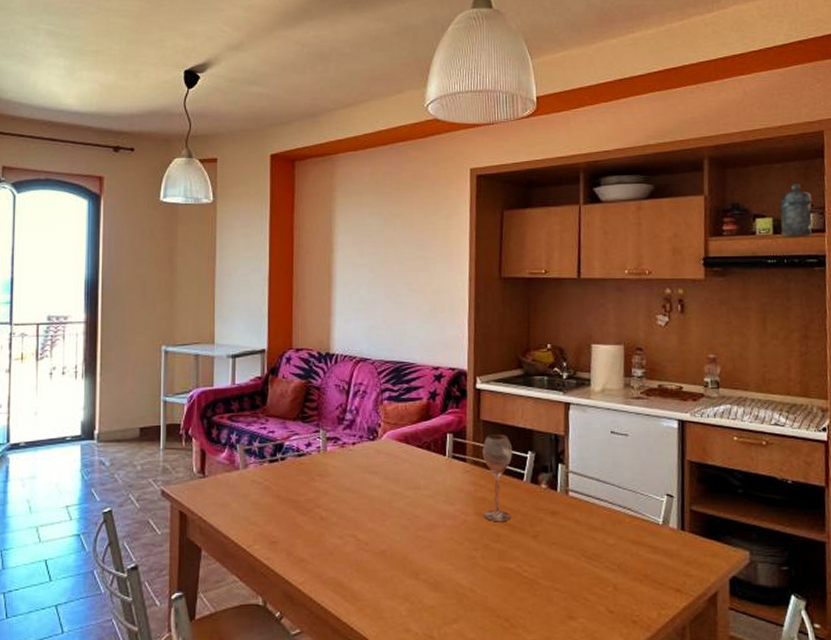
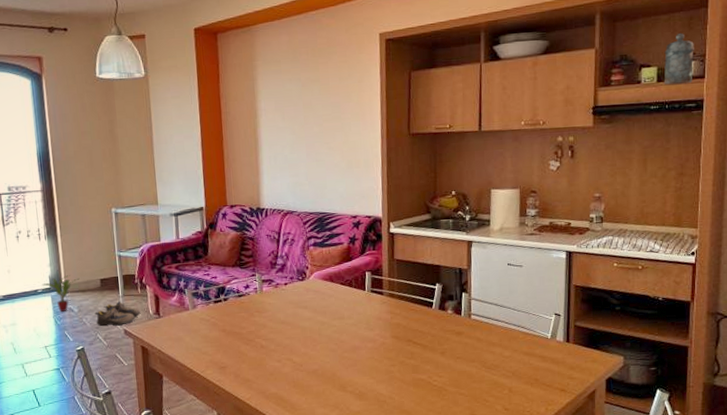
potted plant: none [72,421,116,464] -> present [42,275,80,312]
shoe: none [129,455,183,485] -> present [95,301,141,326]
wineglass: present [482,433,513,522] -> none [396,270,423,343]

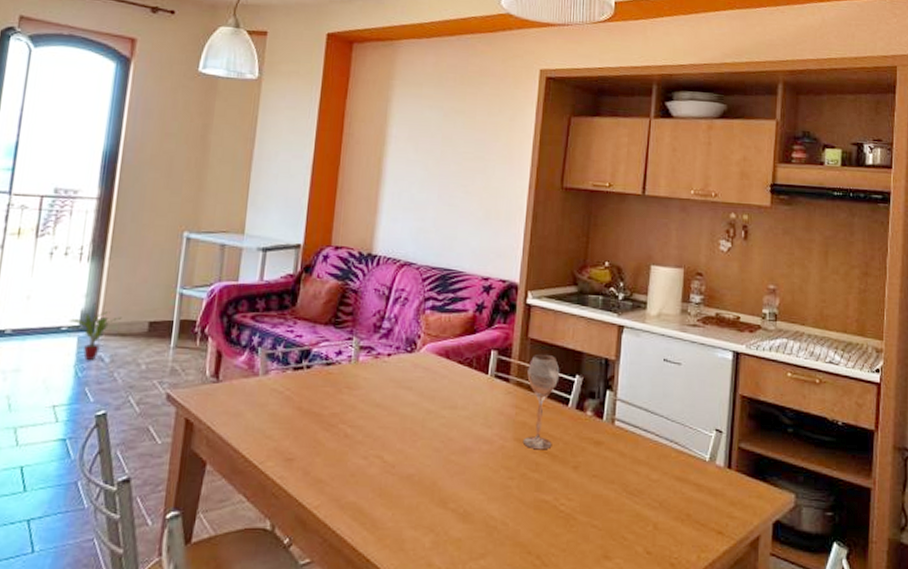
shoe: present [95,301,141,326] -> none [131,354,194,388]
wineglass: none [396,270,423,343] -> present [522,353,560,450]
canister: present [663,32,695,86] -> none [848,116,882,173]

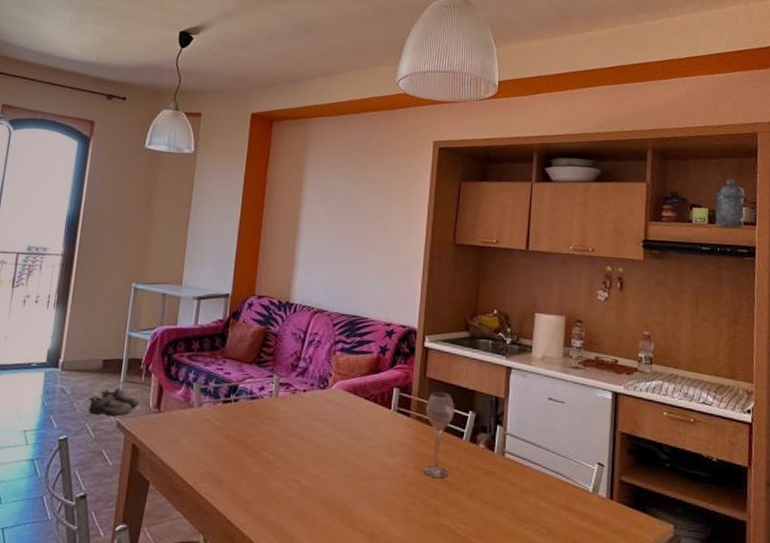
potted plant: present [69,311,122,360] -> none [38,351,81,392]
shoe: none [131,354,194,388] -> present [88,387,140,417]
canister: none [848,116,882,173] -> present [715,178,746,229]

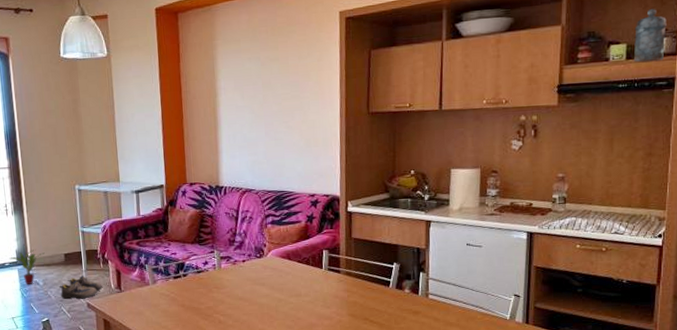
potted plant: none [38,351,81,392] -> present [9,249,45,285]
wineglass: present [422,391,455,479] -> none [354,249,380,321]

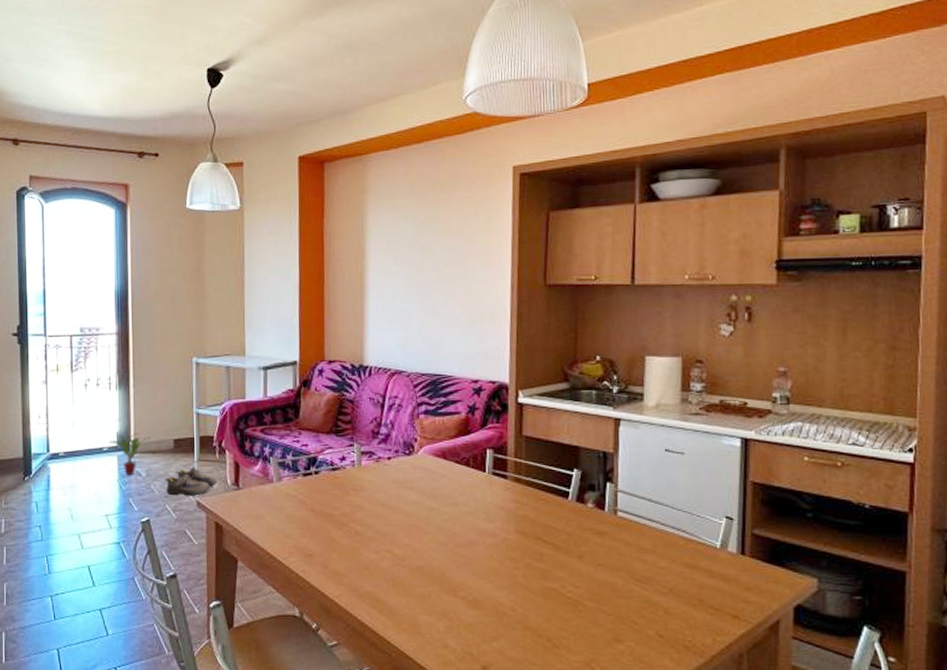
canister: present [633,8,668,63] -> none [868,173,910,237]

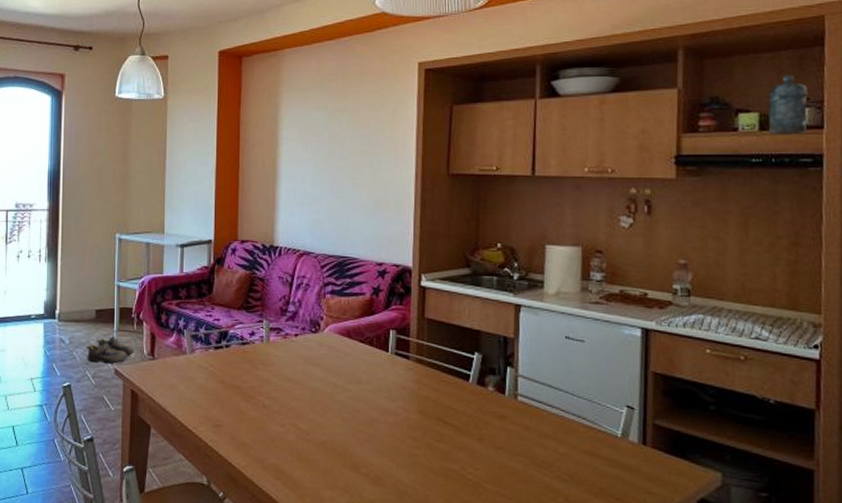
potted plant: present [108,433,151,475] -> none [36,302,75,342]
canister: none [868,173,910,237] -> present [768,74,810,135]

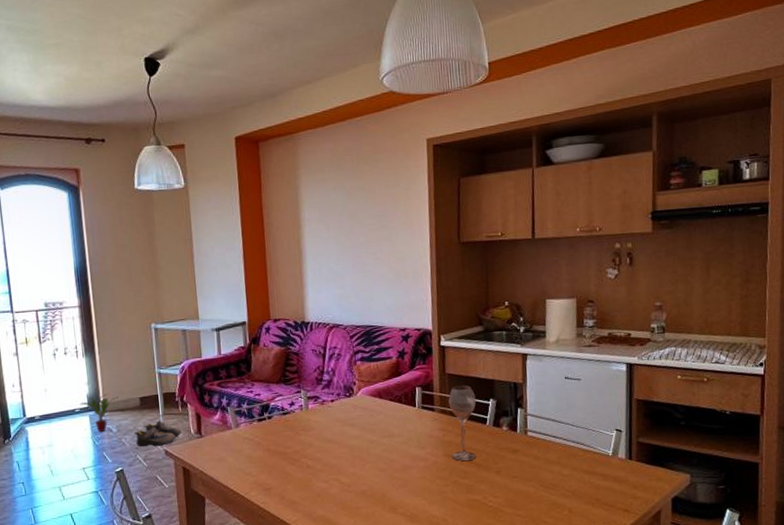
potted plant: none [36,302,75,342] -> present [80,394,119,432]
wineglass: none [426,332,459,423] -> present [448,385,477,462]
canister: present [768,74,810,135] -> none [725,133,759,189]

